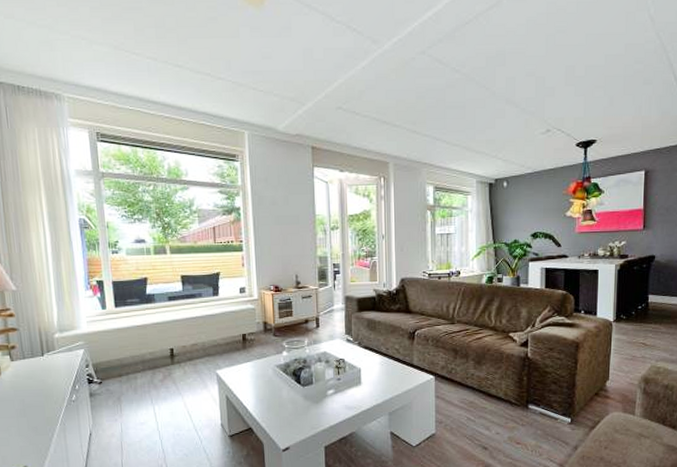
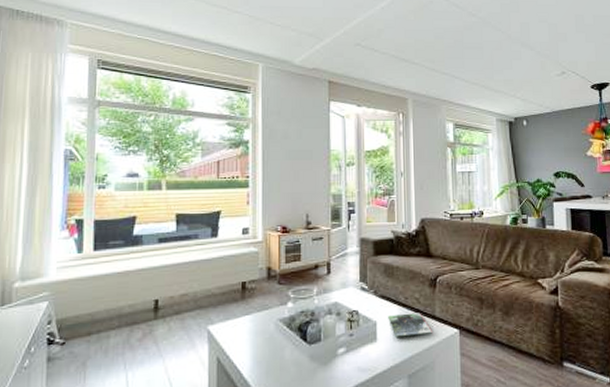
magazine: none [371,361,410,382] -> present [388,313,432,337]

